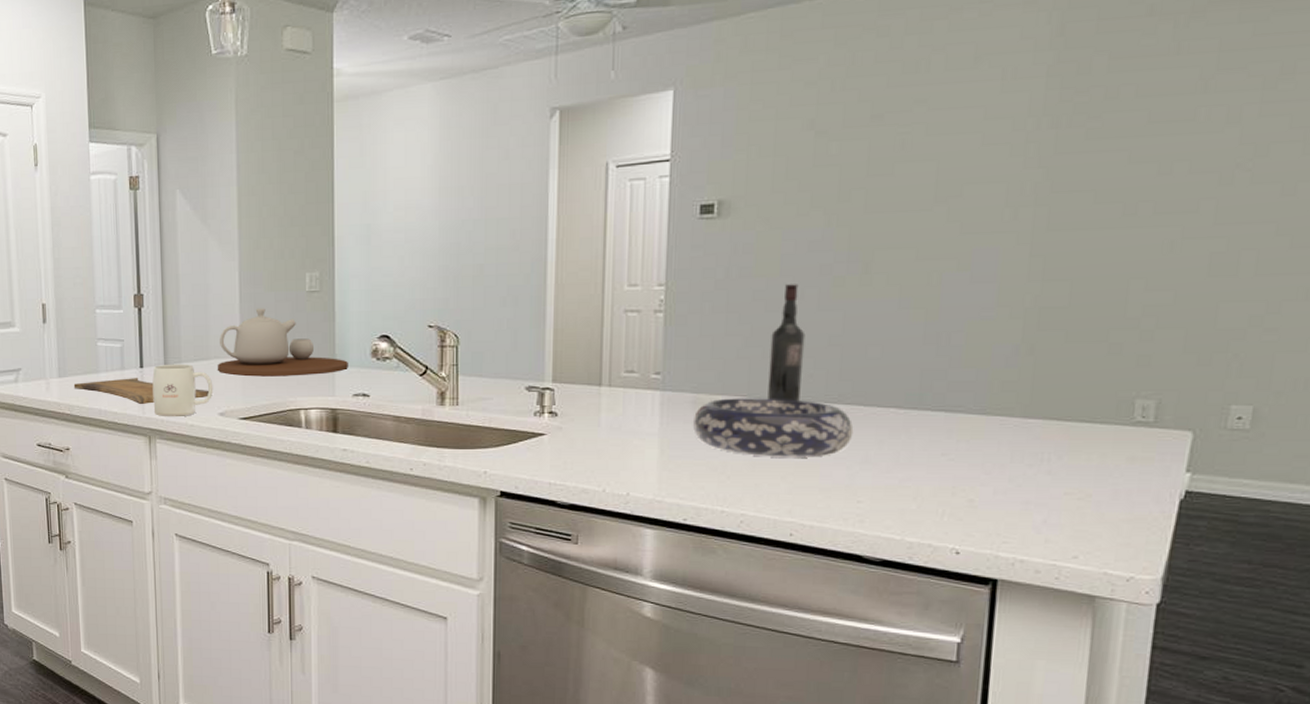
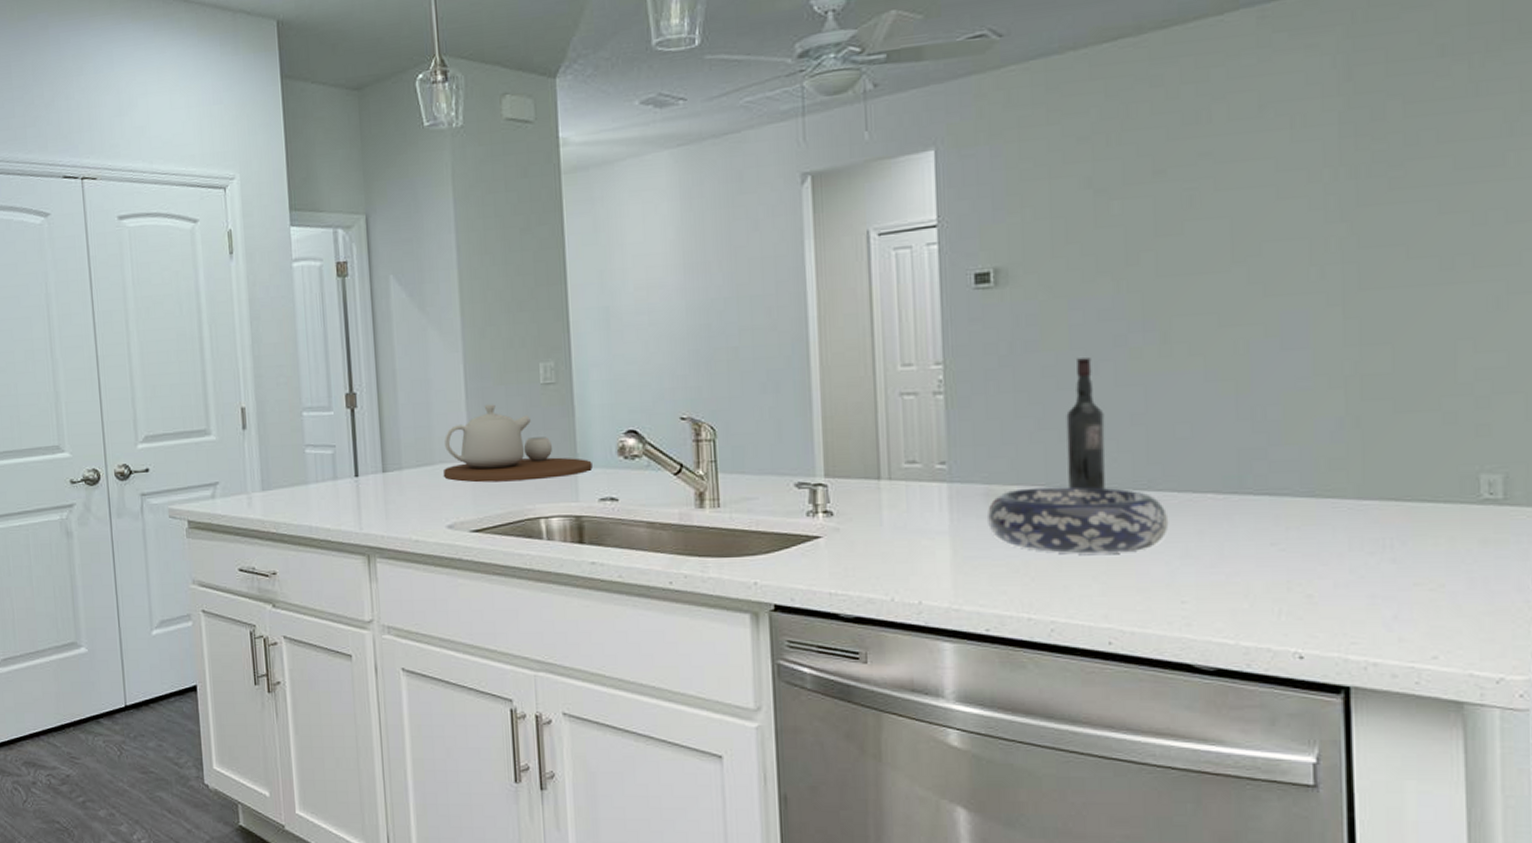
cutting board: present [73,378,210,404] -> none [279,488,436,518]
mug: present [152,363,214,417] -> none [369,470,440,533]

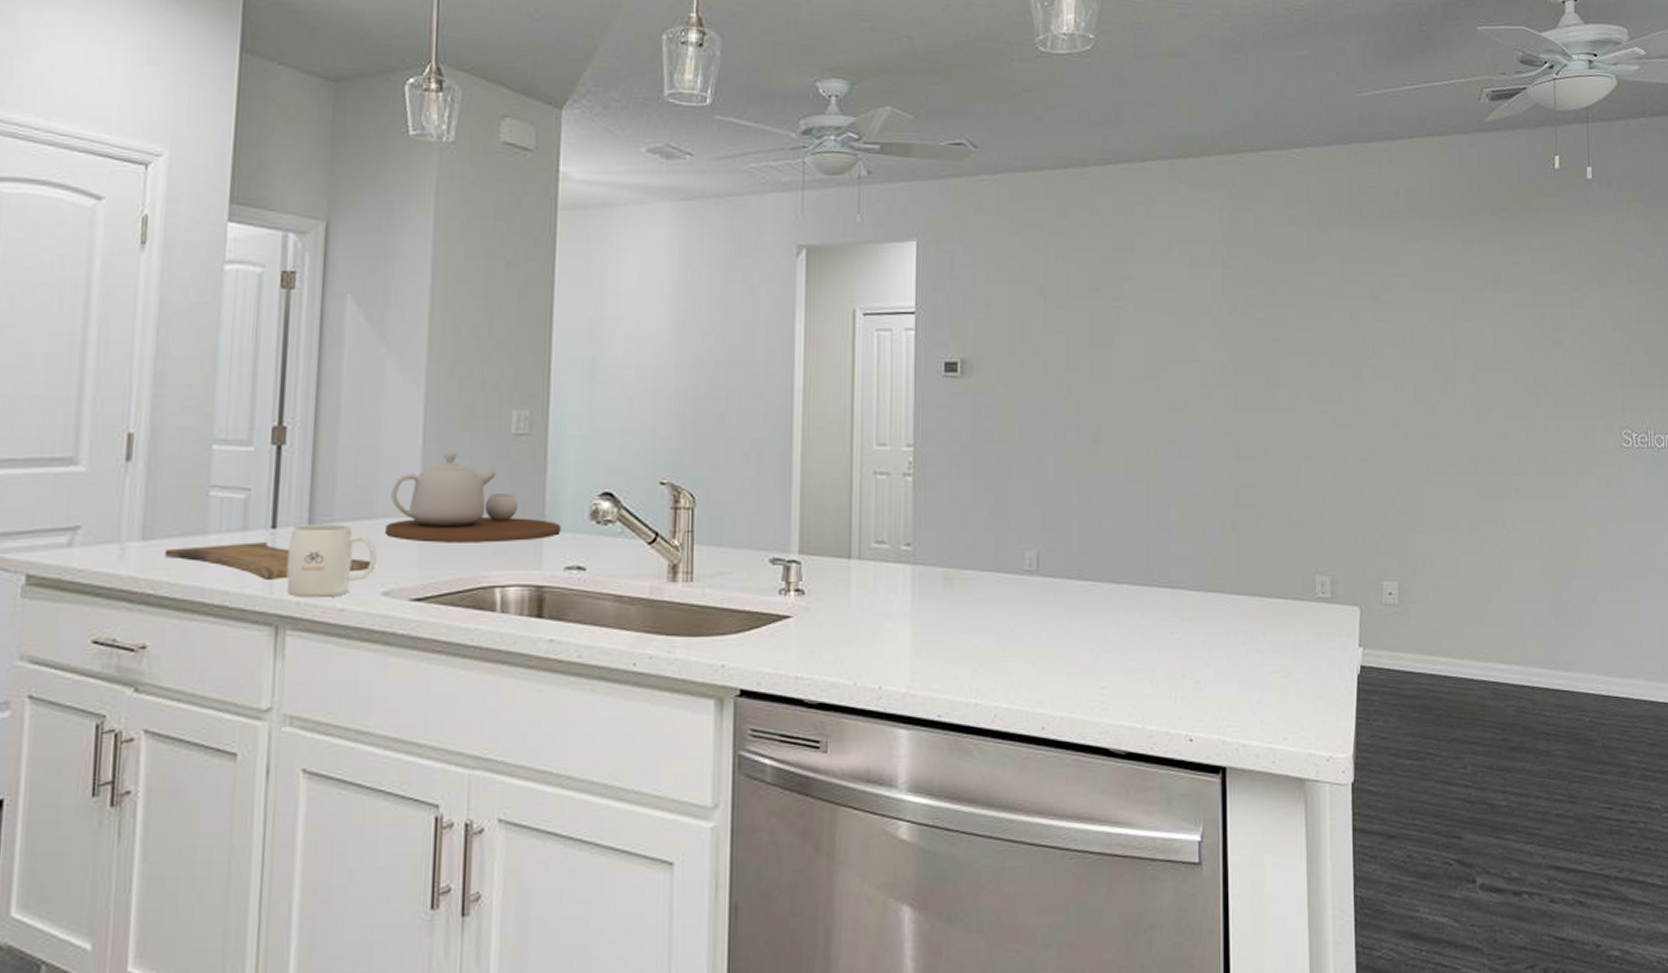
cutting board: none [279,488,436,518] -> present [164,542,372,579]
mug: none [369,470,440,533] -> present [286,523,377,599]
decorative bowl: present [986,486,1169,555] -> none [943,573,1094,640]
wine bottle: present [1066,357,1106,490] -> none [1014,451,1046,578]

